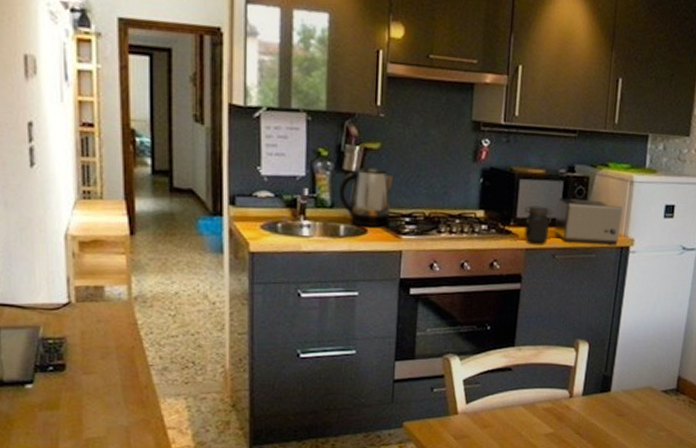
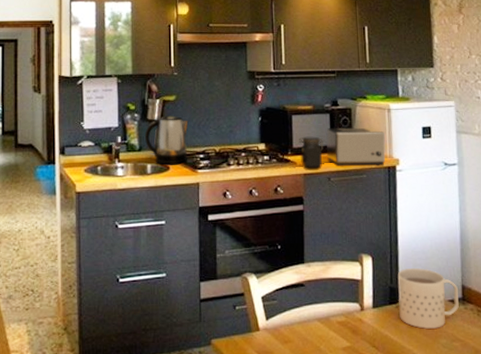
mug: none [608,357,674,418] -> present [397,268,459,329]

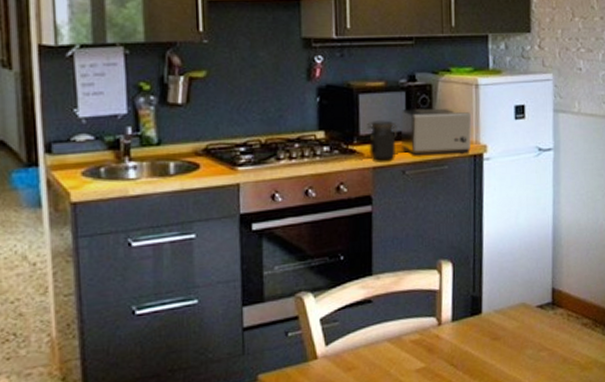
kettle: present [144,115,189,165] -> none [164,97,224,162]
mug: present [397,268,459,329] -> none [480,272,549,341]

